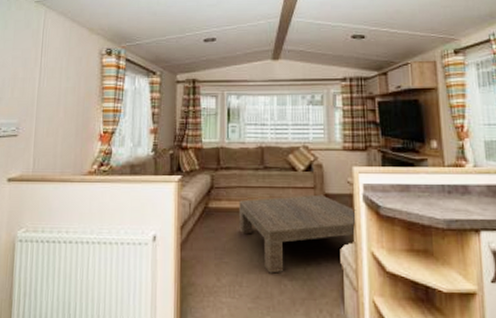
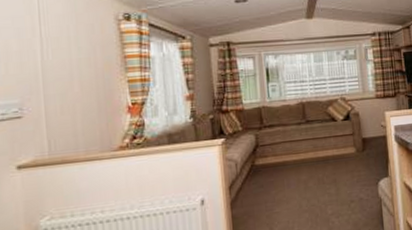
coffee table: present [239,194,357,273] -> none [285,139,391,215]

